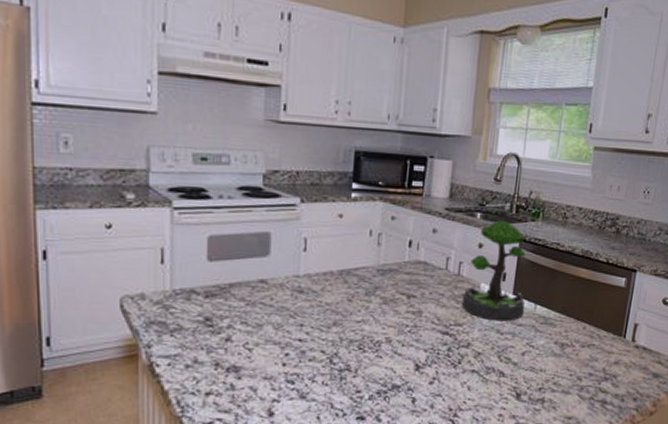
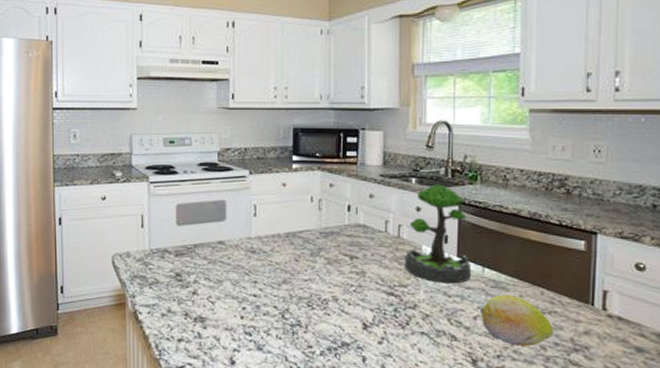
fruit: none [528,330,590,378] -> present [480,294,553,347]

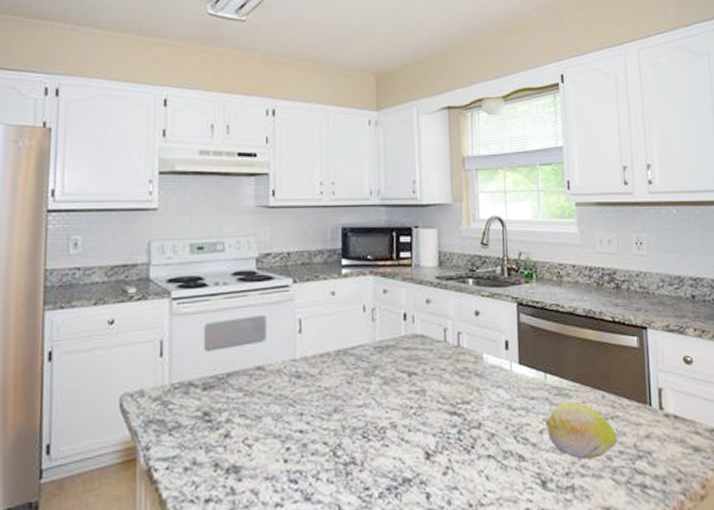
plant: present [404,184,471,284] -> none [465,284,534,396]

